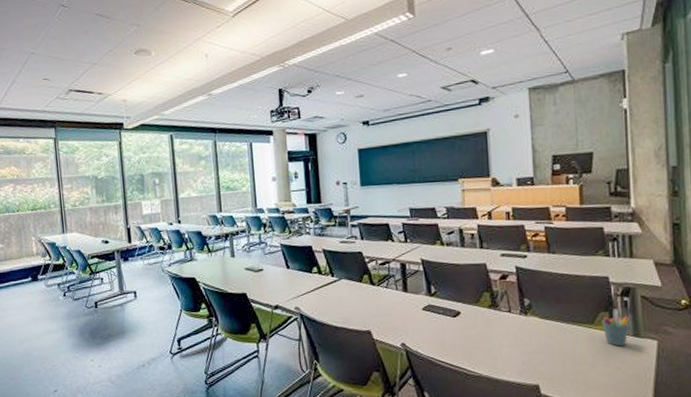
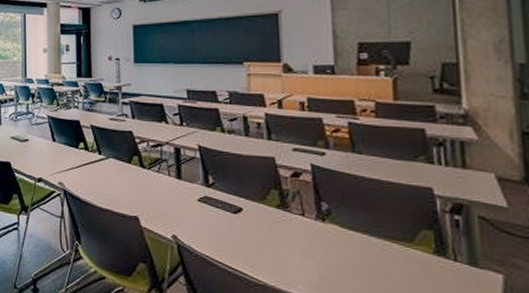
pen holder: present [602,309,630,347] -> none [424,227,463,276]

